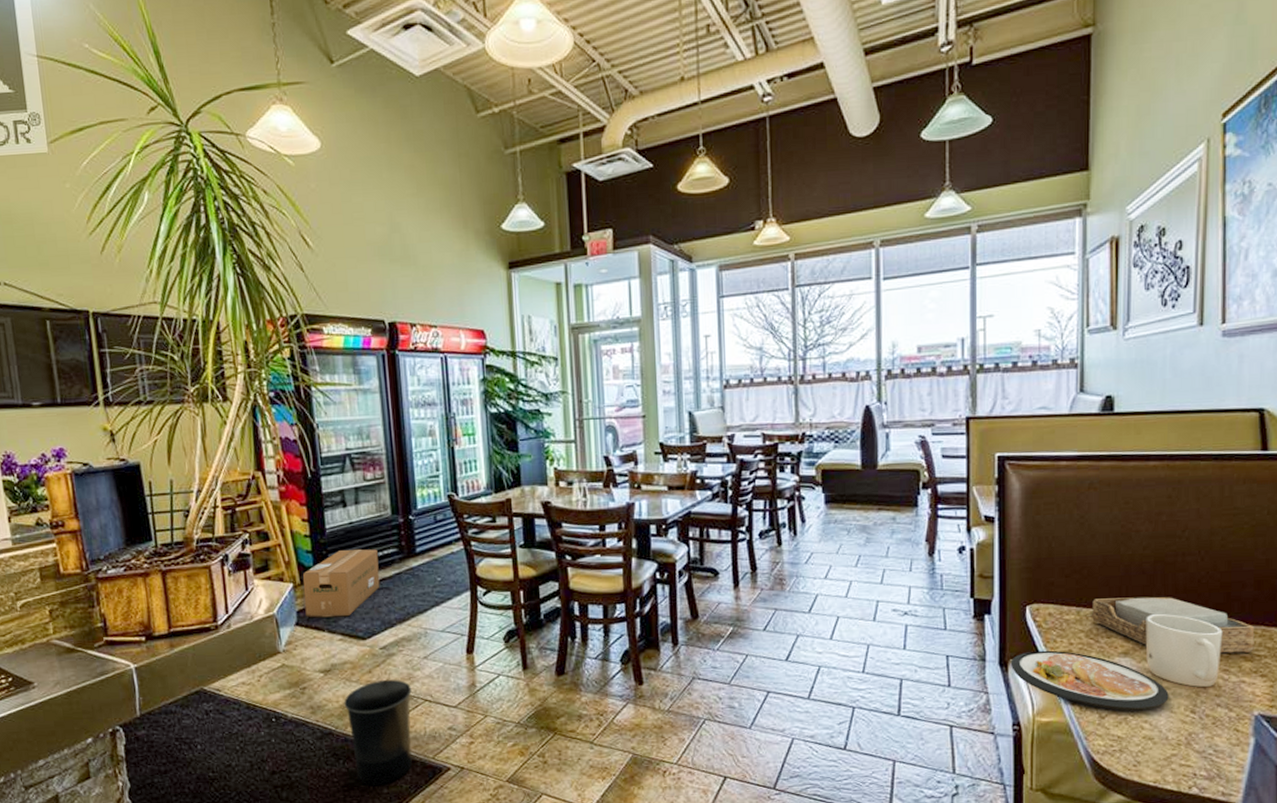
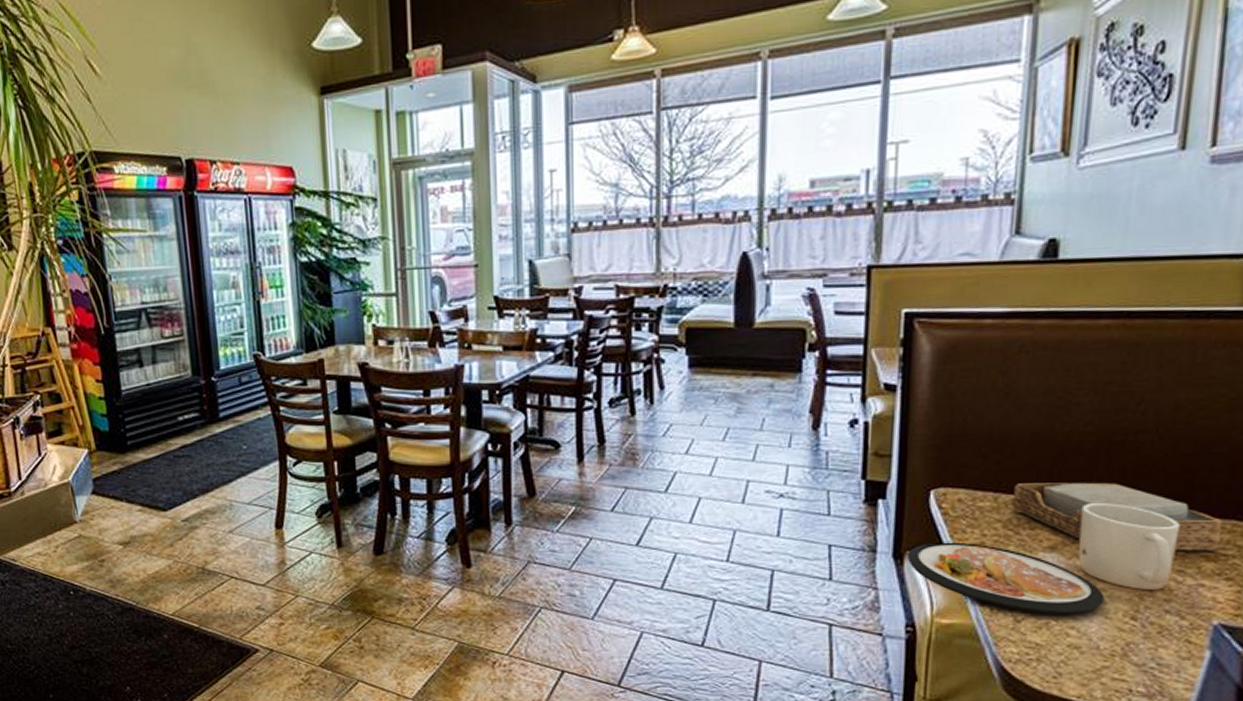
box: present [302,549,380,618] -> none [98,412,181,487]
waste bin: present [344,679,412,785] -> none [144,553,218,665]

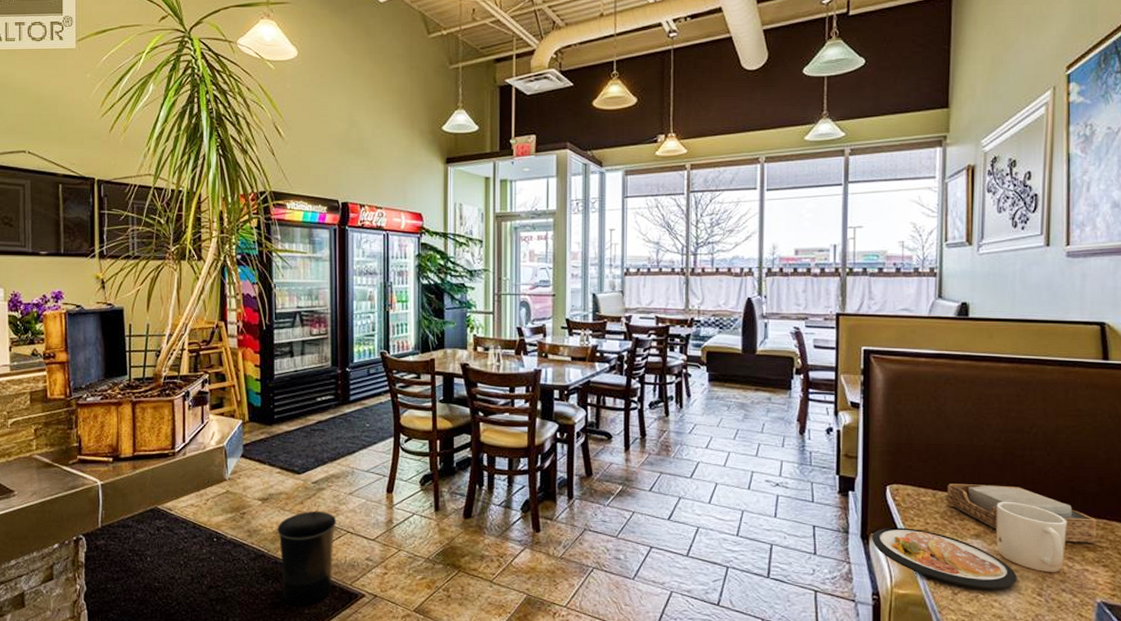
waste bin: none [144,553,218,665] -> present [277,510,336,606]

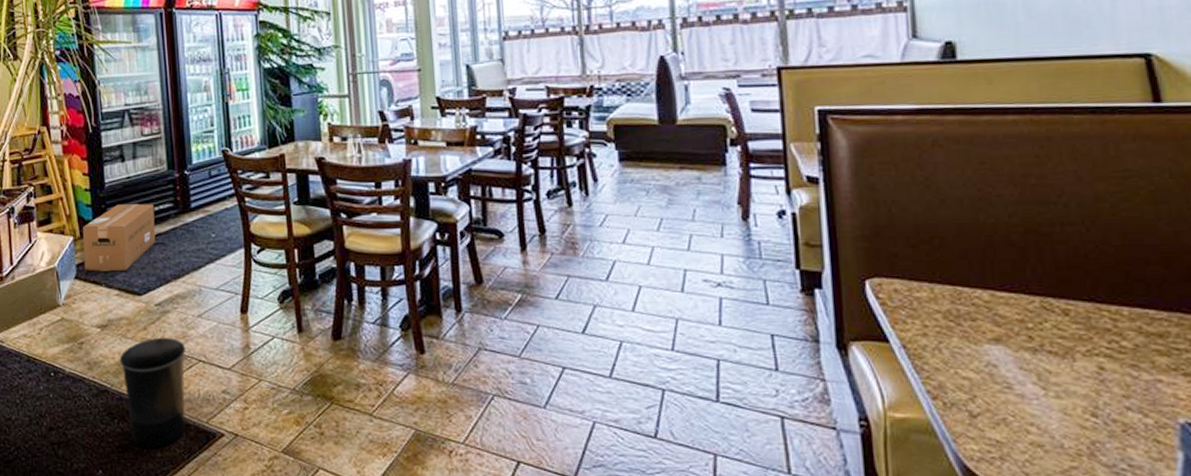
box: none [251,393,317,453] -> present [82,203,156,272]
dish: present [871,527,1017,590] -> none [850,333,1060,411]
napkin holder: present [947,484,1097,543] -> none [948,273,1170,345]
mug: present [995,501,1067,572] -> none [1020,293,1126,385]

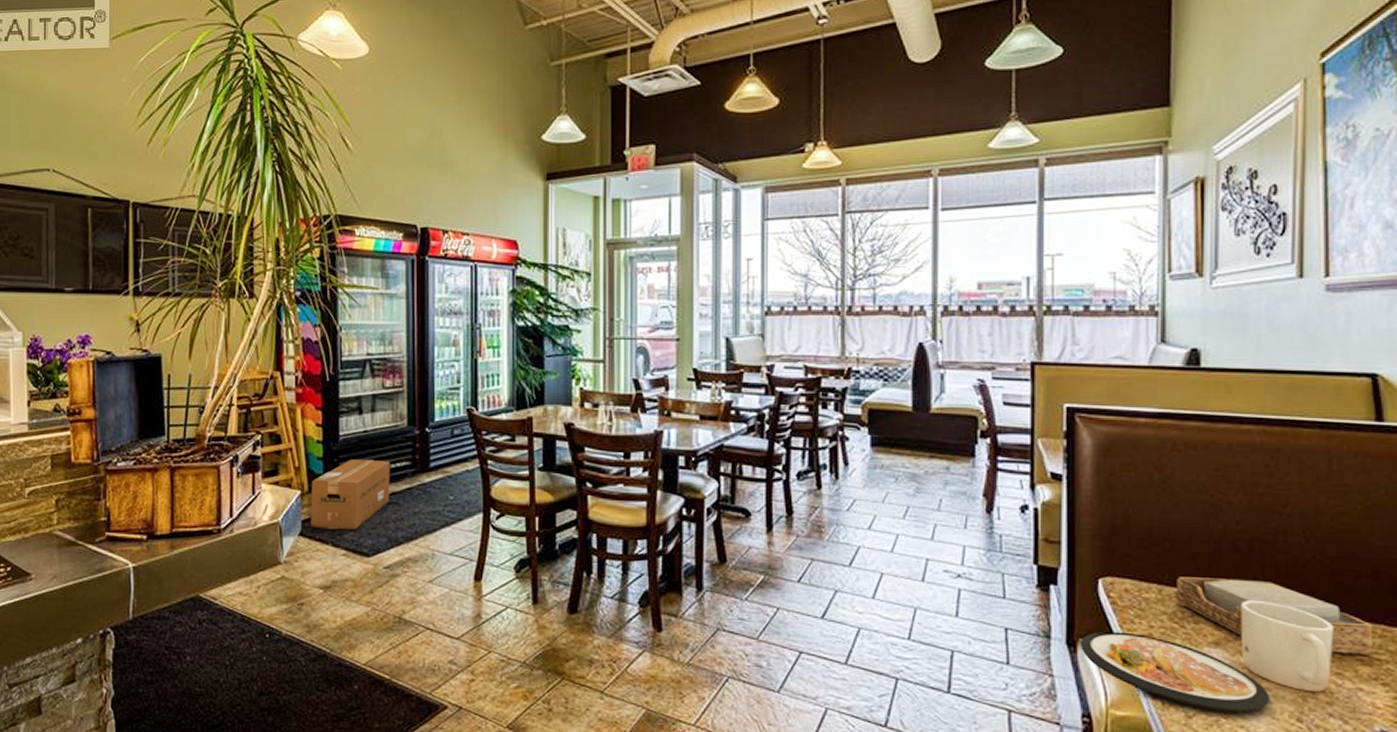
waste bin: present [119,337,186,448] -> none [341,601,413,719]
dish: none [850,333,1060,411] -> present [1079,631,1270,714]
napkin holder: none [948,273,1170,345] -> present [1176,577,1373,655]
mug: none [1020,293,1126,385] -> present [1240,599,1334,692]

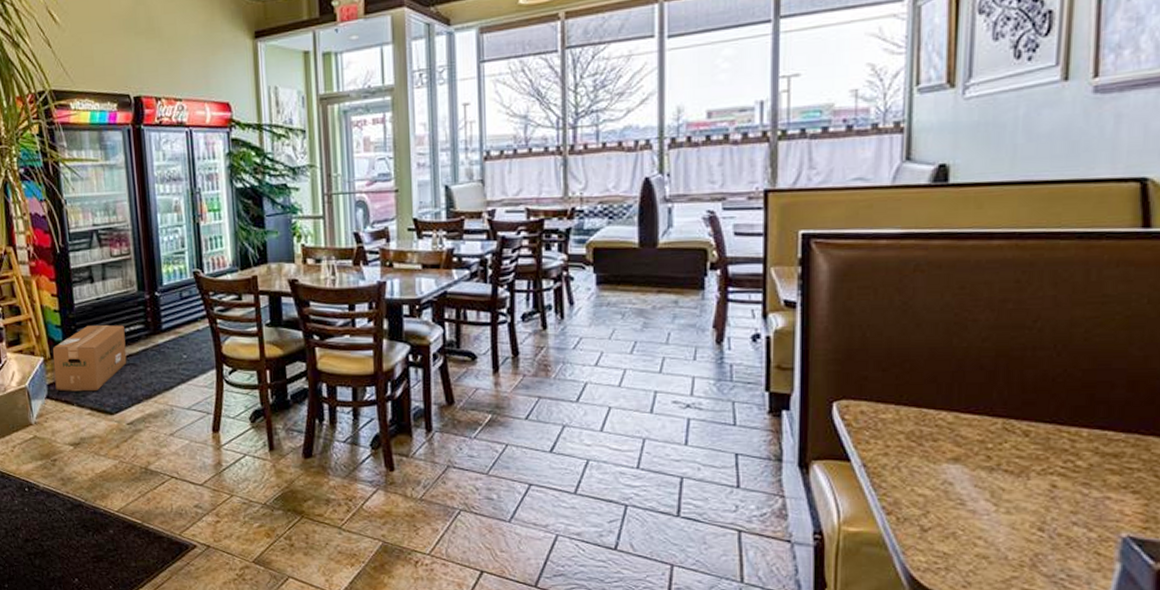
dish: present [1079,631,1270,714] -> none [812,452,1010,525]
napkin holder: present [1176,577,1373,655] -> none [915,396,1126,464]
mug: present [1240,599,1334,692] -> none [981,415,1083,501]

